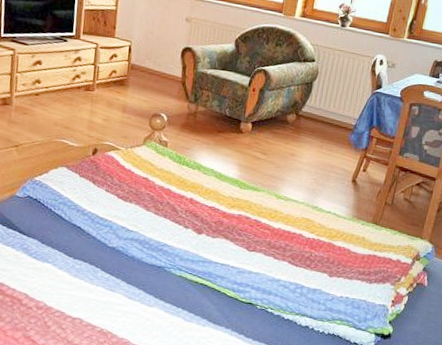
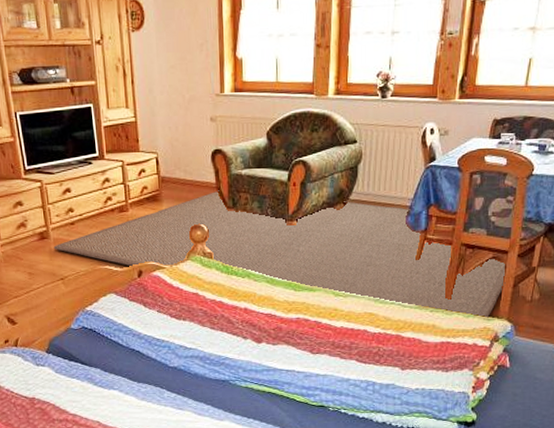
rug: none [13,84,432,238] -> present [53,190,506,319]

